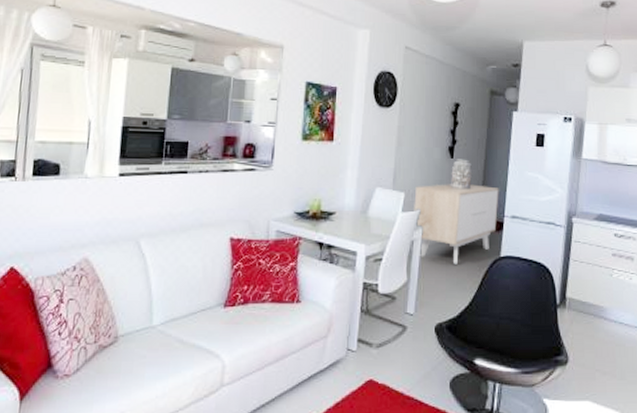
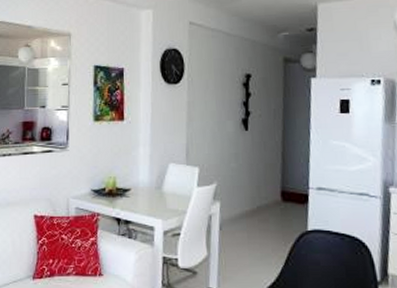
sideboard: present [414,184,499,265] -> none [209,156,302,239]
decorative urn: present [450,159,473,190] -> none [246,130,271,162]

